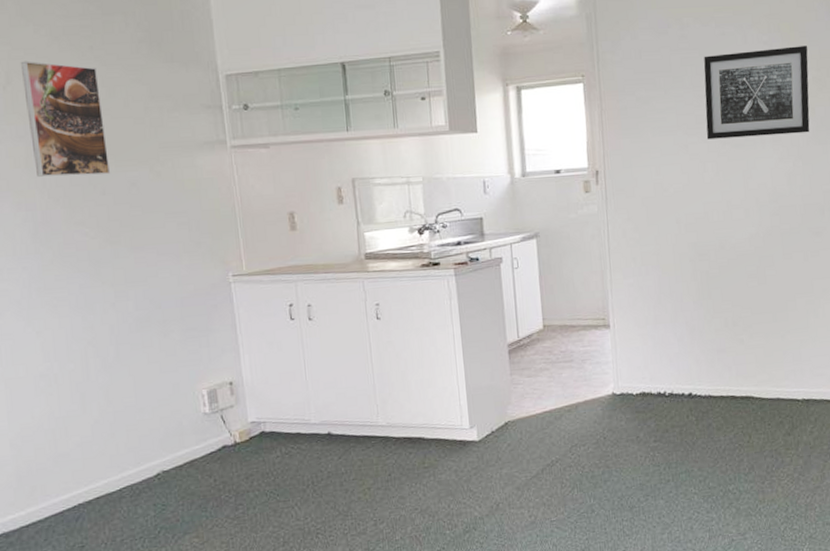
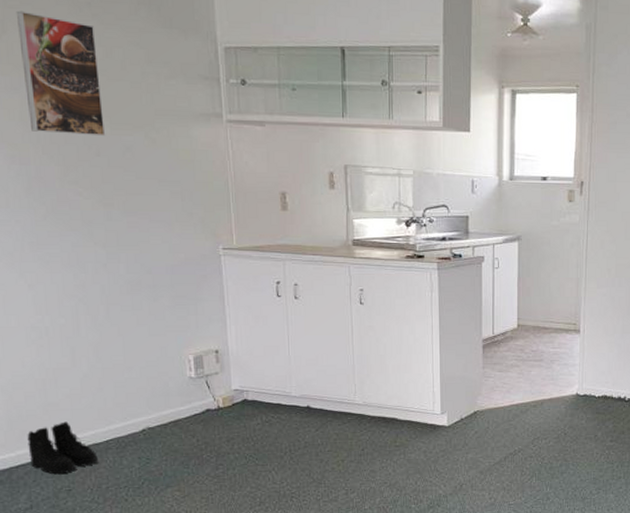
boots: none [37,472,112,532] -> present [27,421,98,475]

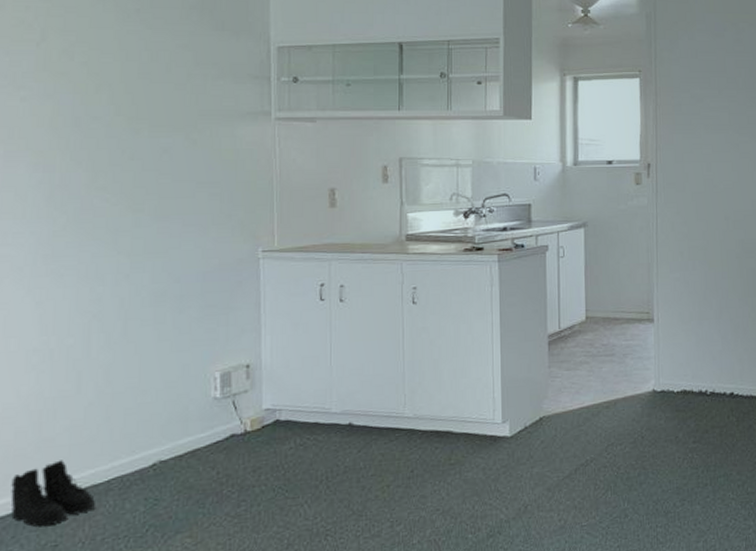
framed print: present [16,10,106,137] -> none [59,19,143,140]

